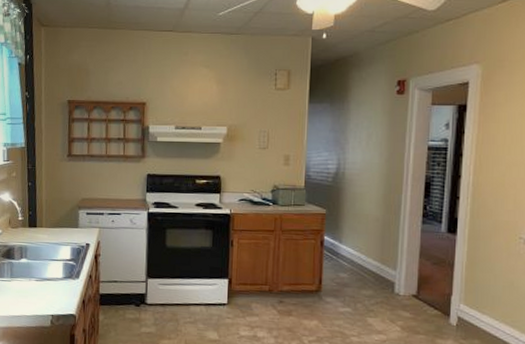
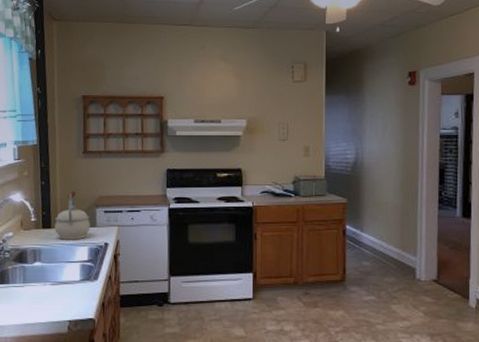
kettle: none [40,193,73,240] -> present [54,191,90,240]

